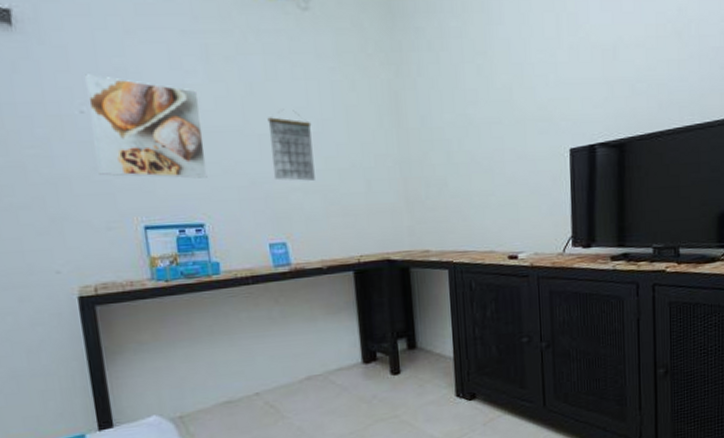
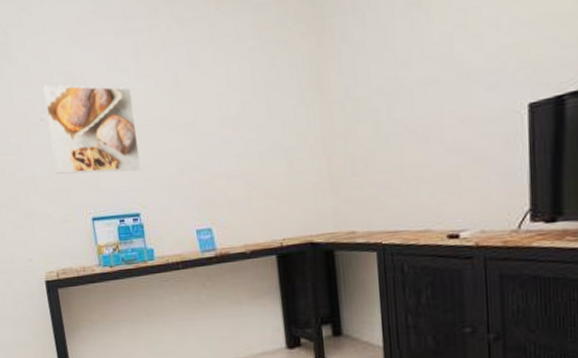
calendar: present [267,110,315,181] -> none [192,96,237,168]

